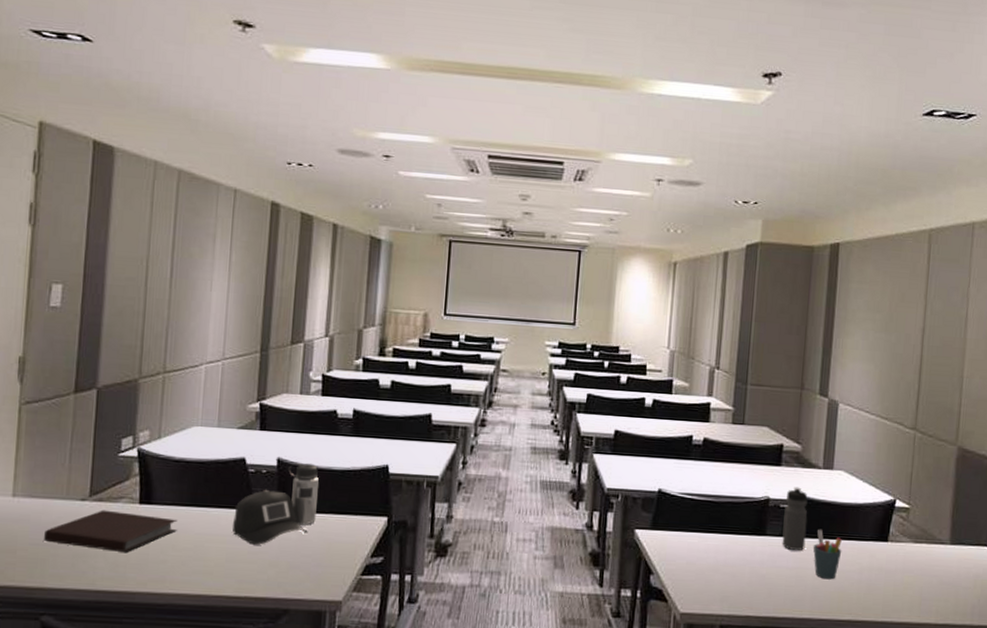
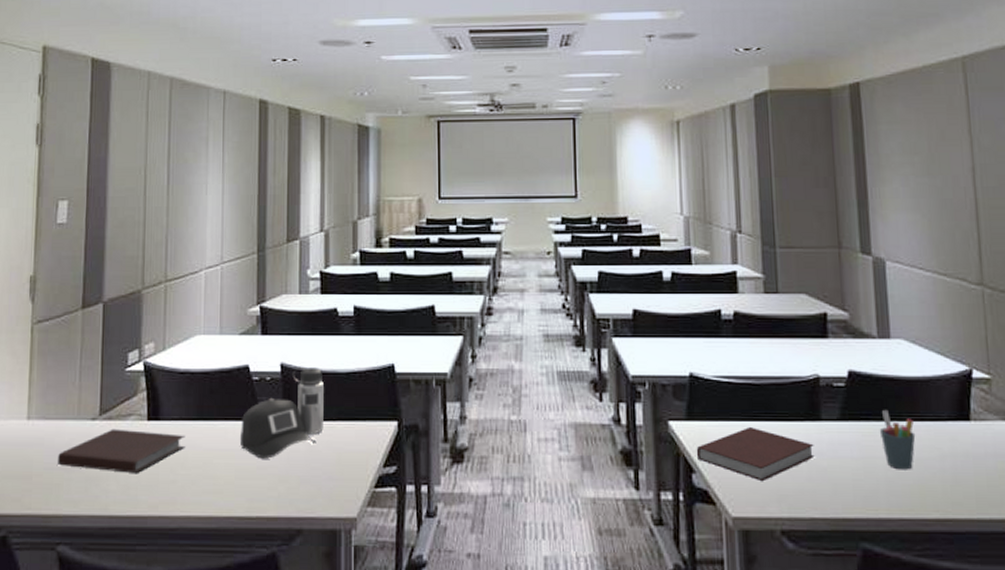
notebook: none [656,537,757,584] -> present [696,426,815,482]
water bottle: present [782,487,808,551] -> none [839,361,870,438]

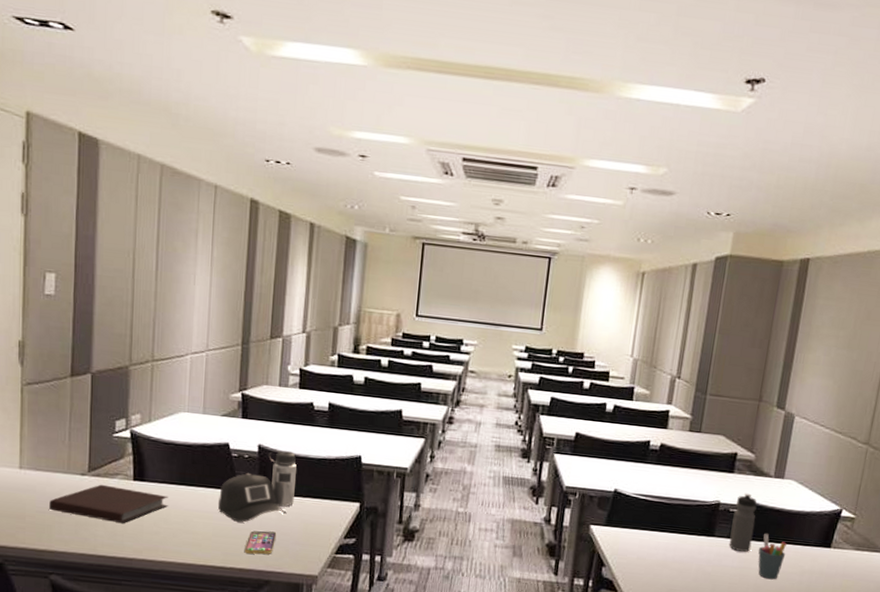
smartphone: none [272,466,307,497] -> present [245,530,277,555]
notebook: present [696,426,815,482] -> none [608,535,704,578]
water bottle: none [839,361,870,438] -> present [728,493,757,553]

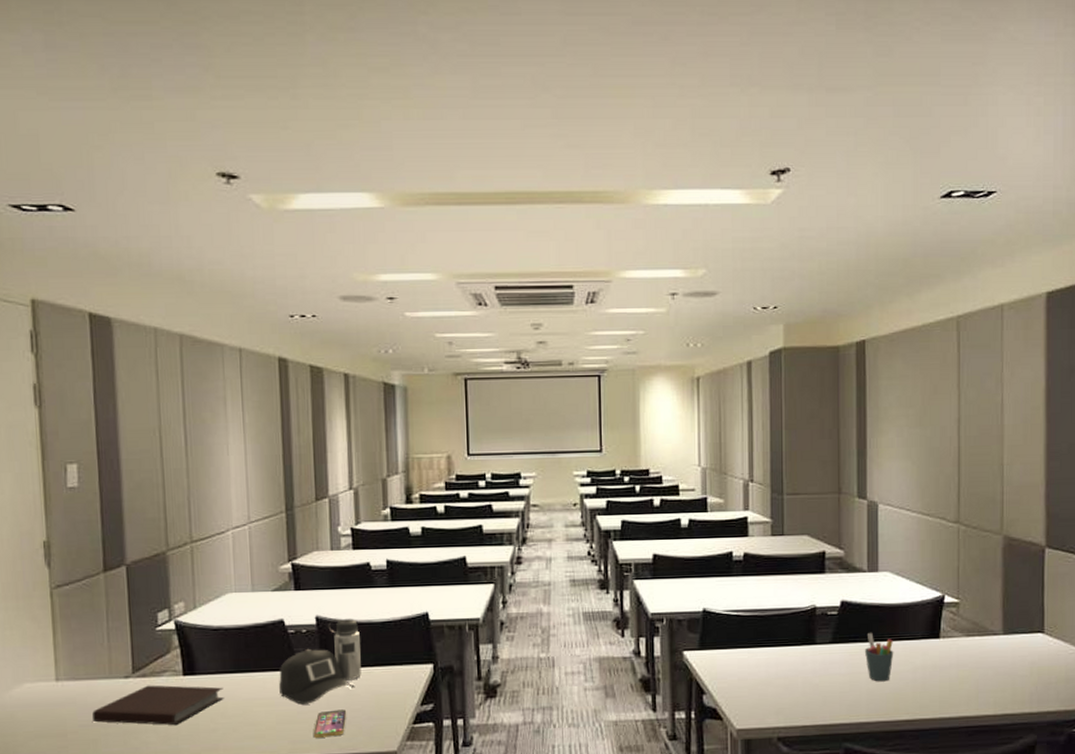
water bottle: present [728,493,757,553] -> none [832,592,856,657]

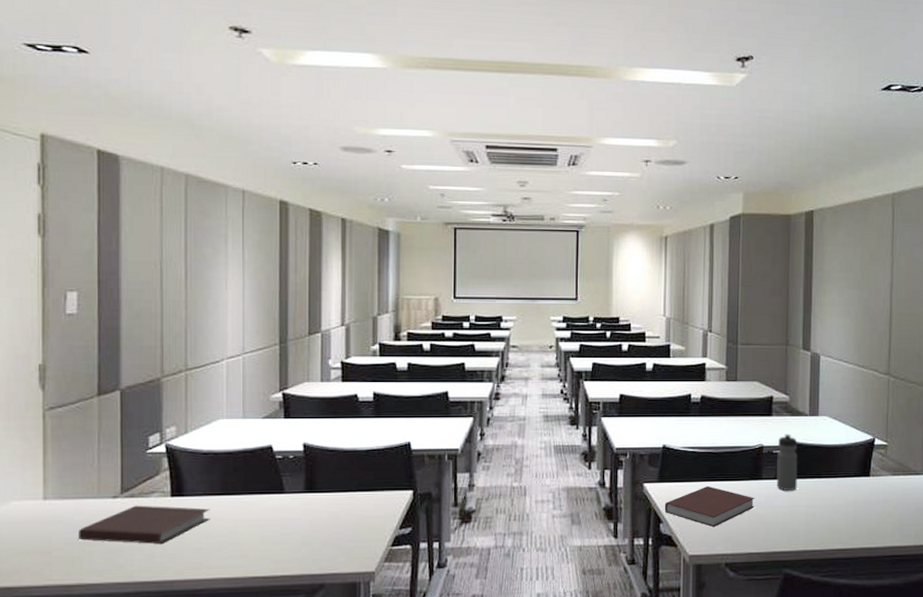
water bottle: present [279,619,361,705] -> none [265,446,344,526]
smartphone: present [314,709,347,738] -> none [296,531,329,558]
notebook: none [707,652,809,698] -> present [664,485,755,528]
water bottle: none [832,592,856,657] -> present [776,434,798,492]
pen holder: present [864,632,894,682] -> none [804,470,830,515]

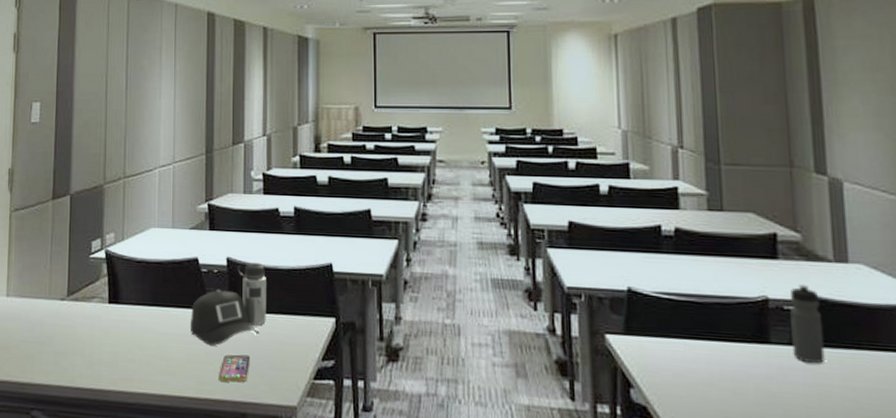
notebook: present [79,505,210,544] -> none [32,309,142,351]
water bottle: none [265,446,344,526] -> present [191,262,266,346]
smartphone: none [296,531,329,558] -> present [219,354,251,382]
notebook: present [664,485,755,528] -> none [634,344,763,402]

